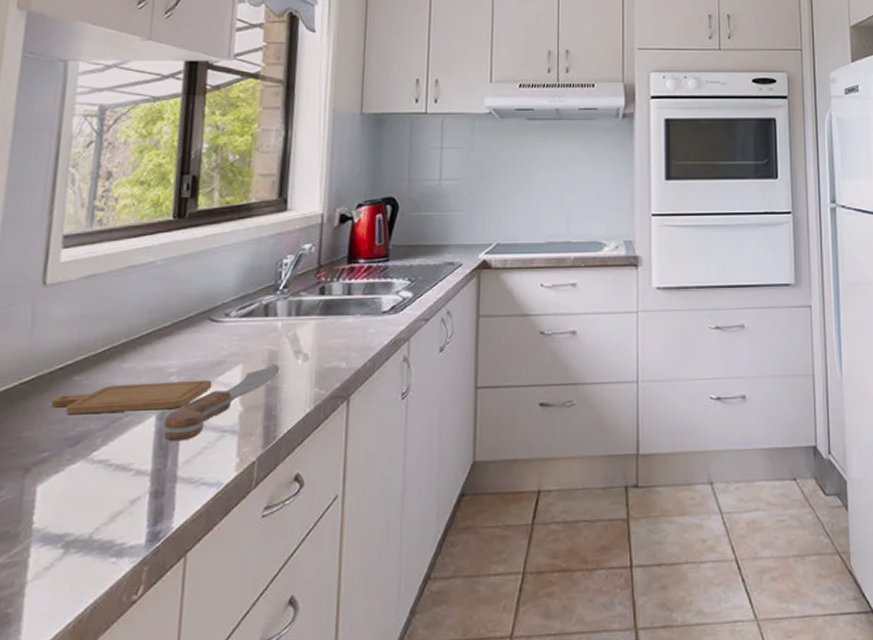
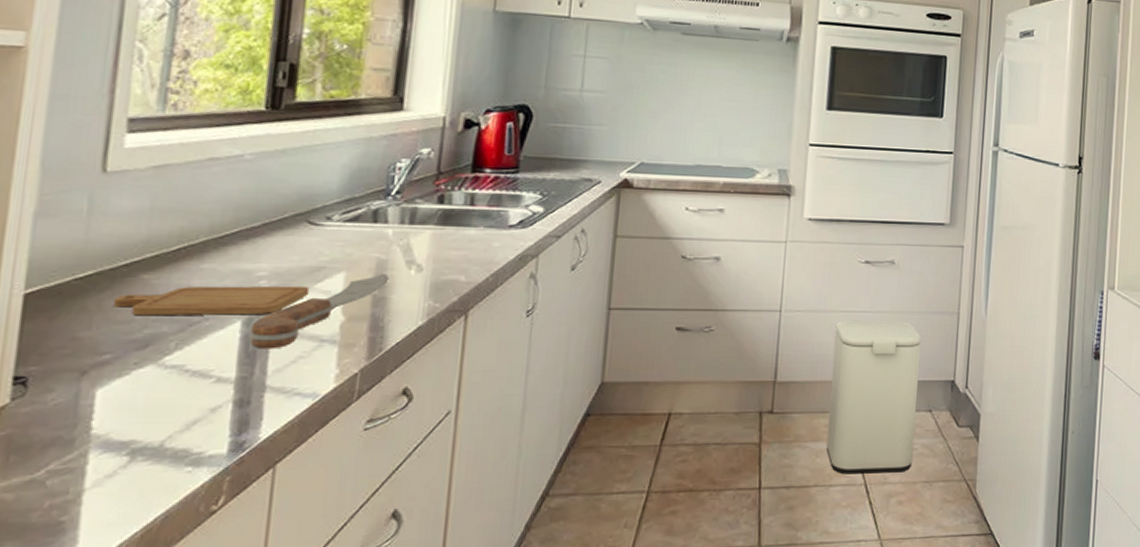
pedal bin: none [692,385,782,550] -> present [826,319,922,475]

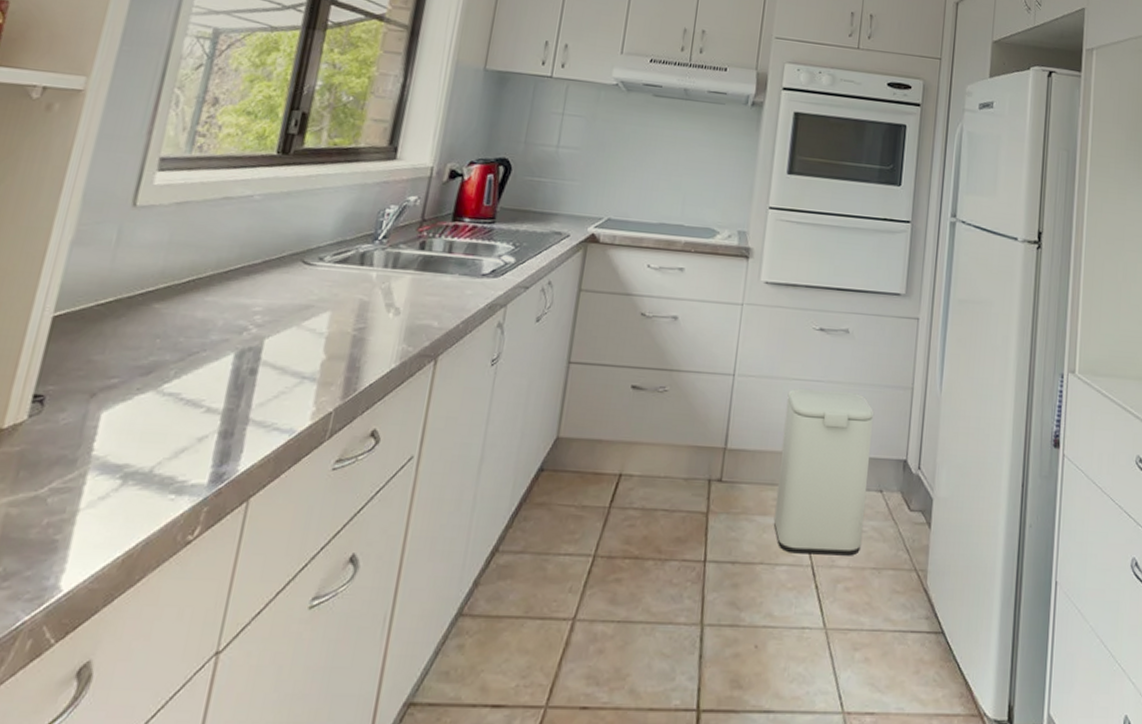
chopping board: present [113,285,310,316] -> none [126,317,298,348]
knife: present [250,274,390,349] -> none [240,315,370,383]

